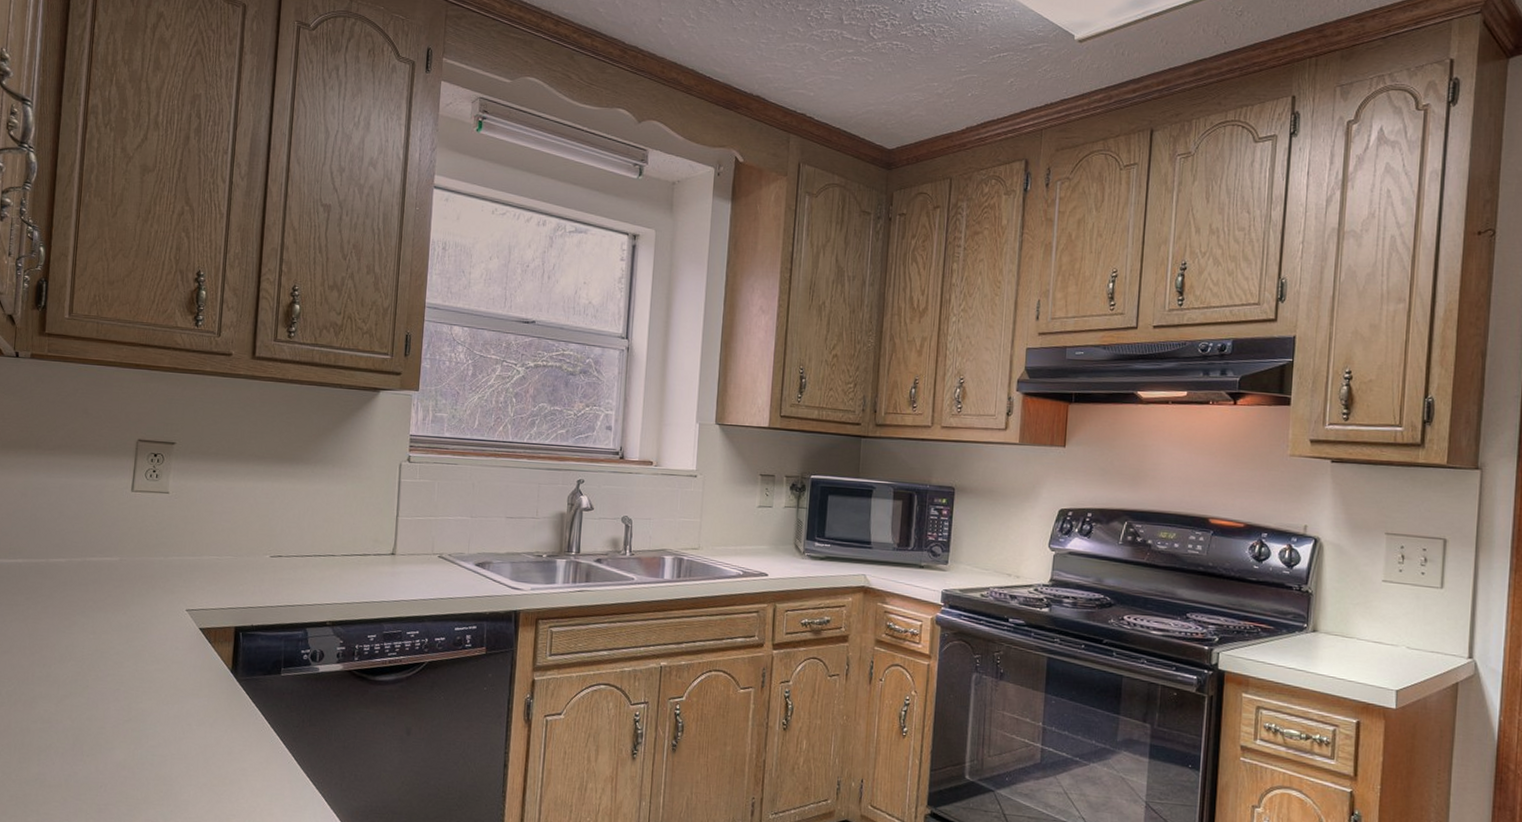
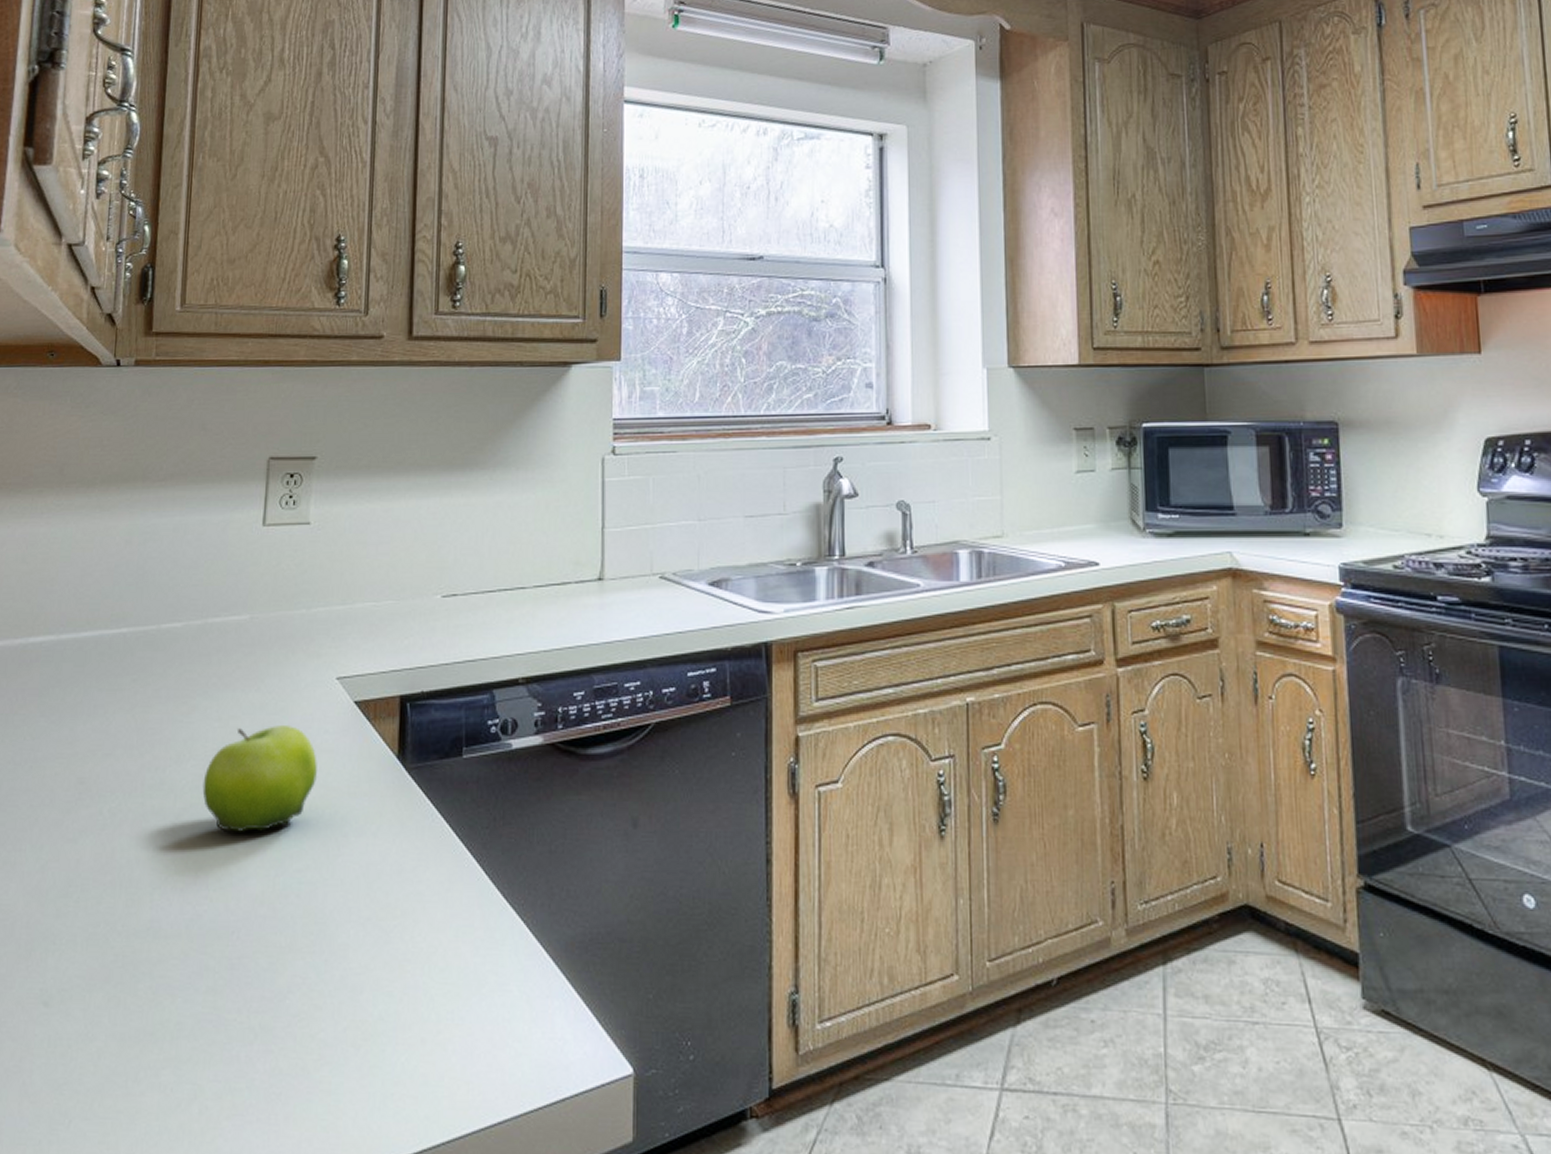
fruit: none [79,640,169,716] -> present [202,724,317,832]

